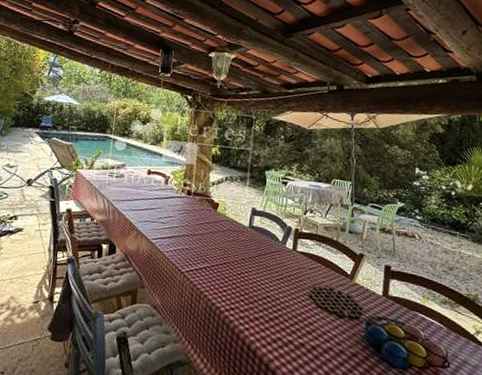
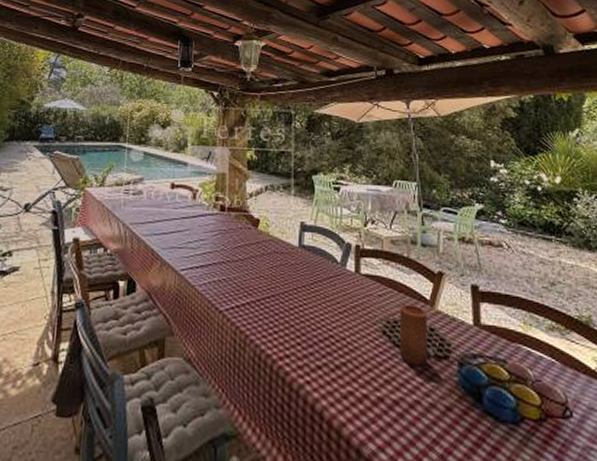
candle: none [320,276,347,323] -> present [399,303,428,366]

